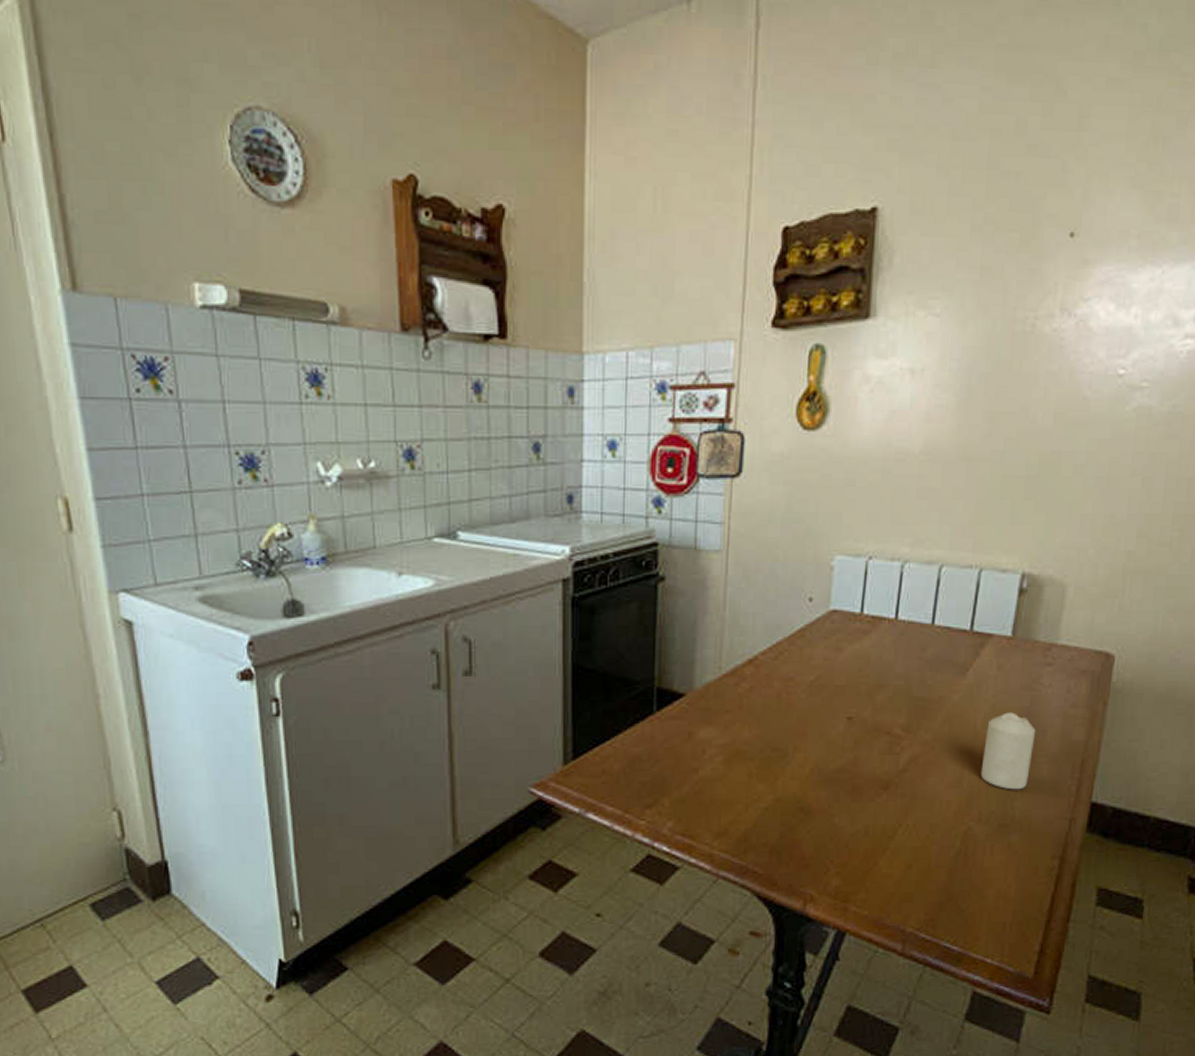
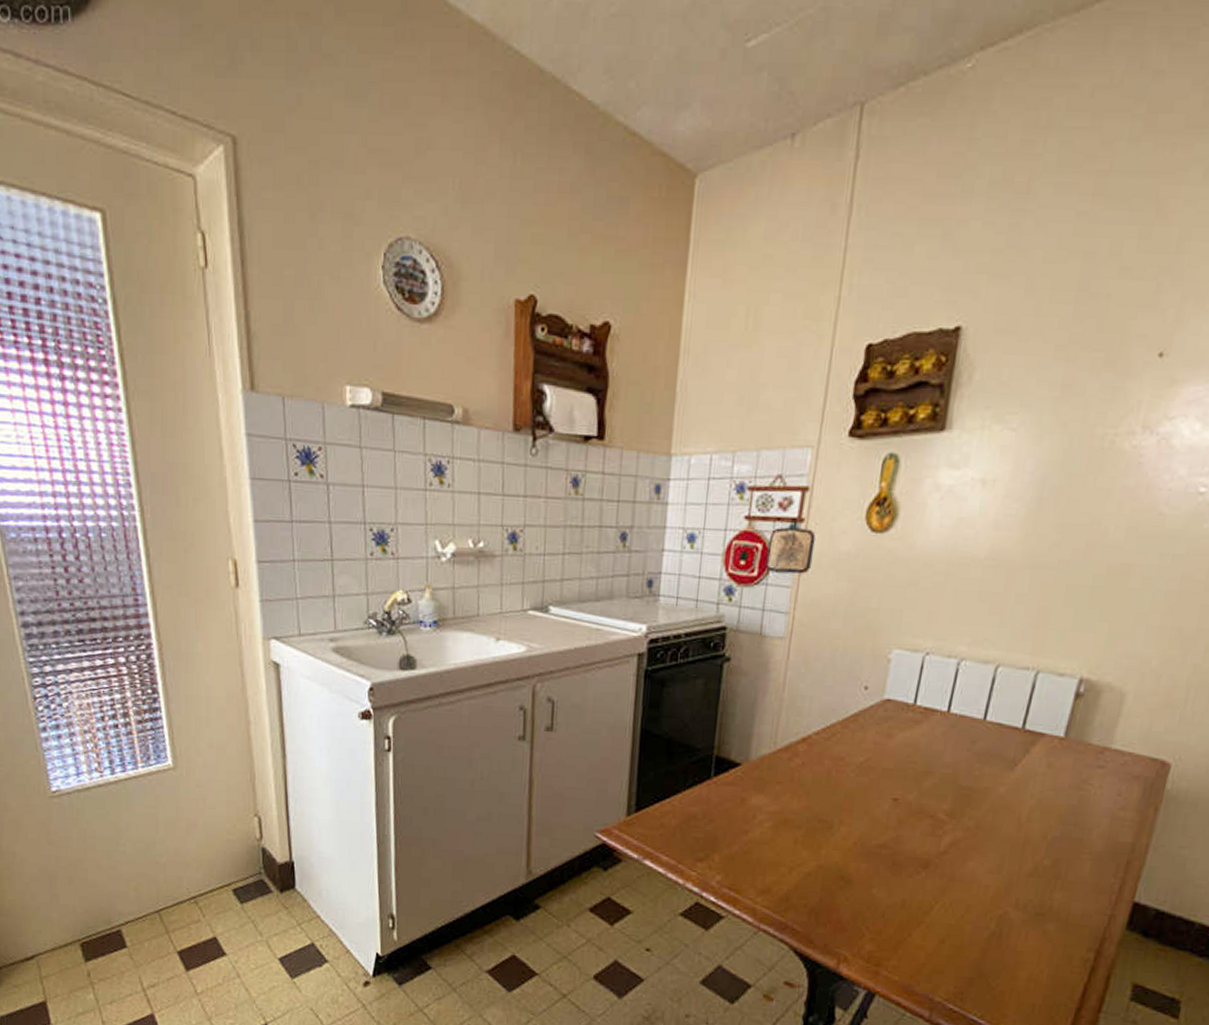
candle: present [980,712,1036,790] -> none [1021,808,1082,883]

